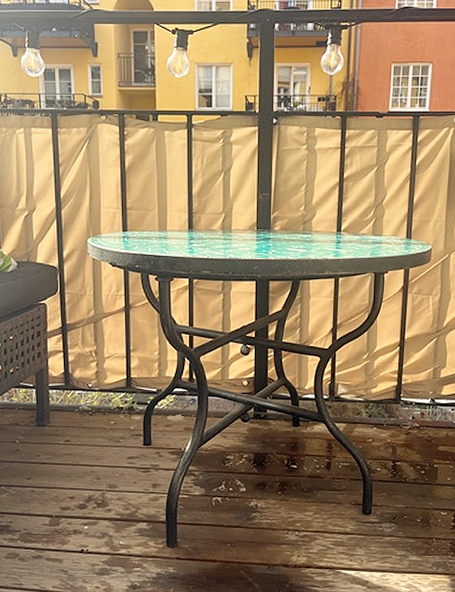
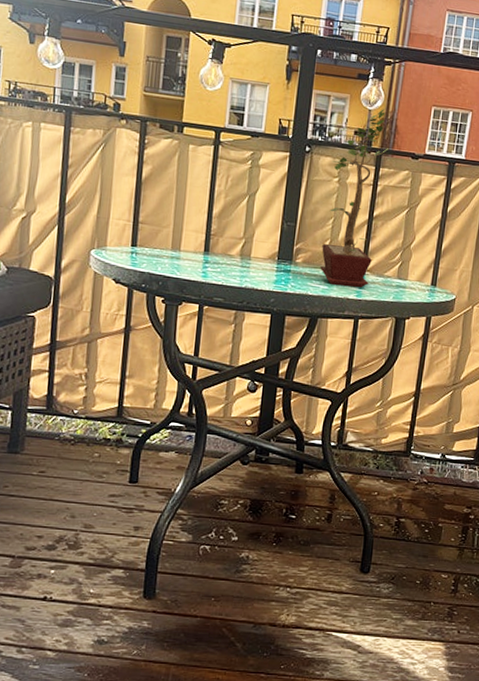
potted plant: none [297,72,353,248] -> present [320,108,389,288]

